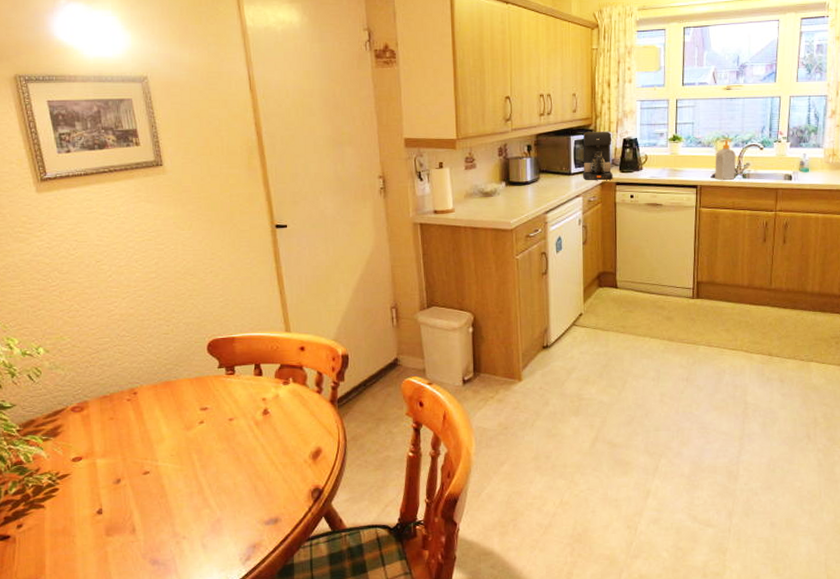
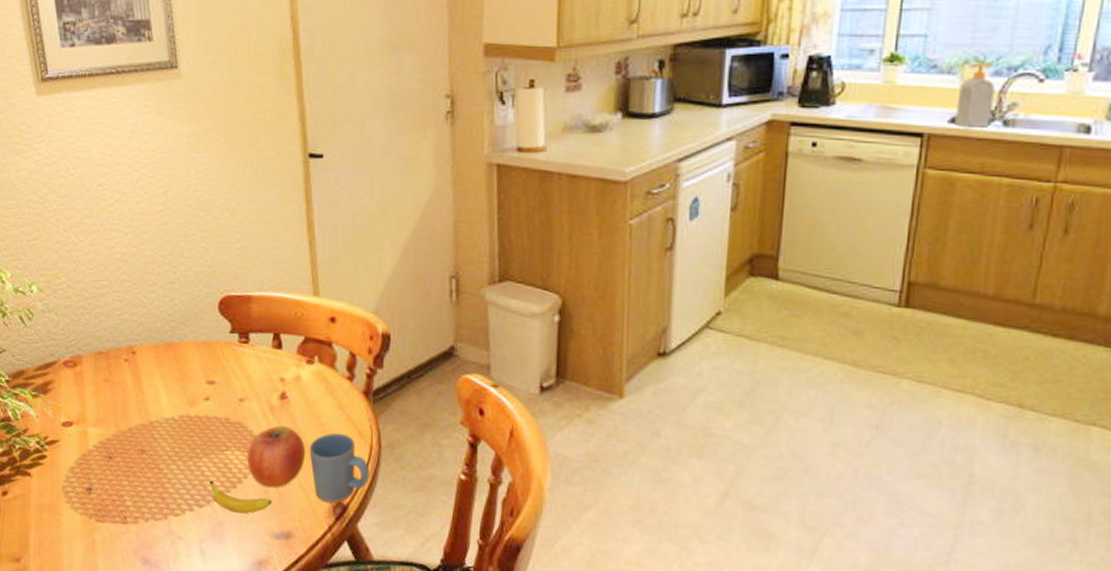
place mat: none [73,434,245,536] -> present [61,413,257,524]
fruit: none [207,487,261,510] -> present [209,480,272,514]
fruit: none [238,435,287,485] -> present [247,425,306,488]
mug: none [289,434,339,490] -> present [309,432,370,503]
coffee maker: present [582,132,613,180] -> none [738,44,791,117]

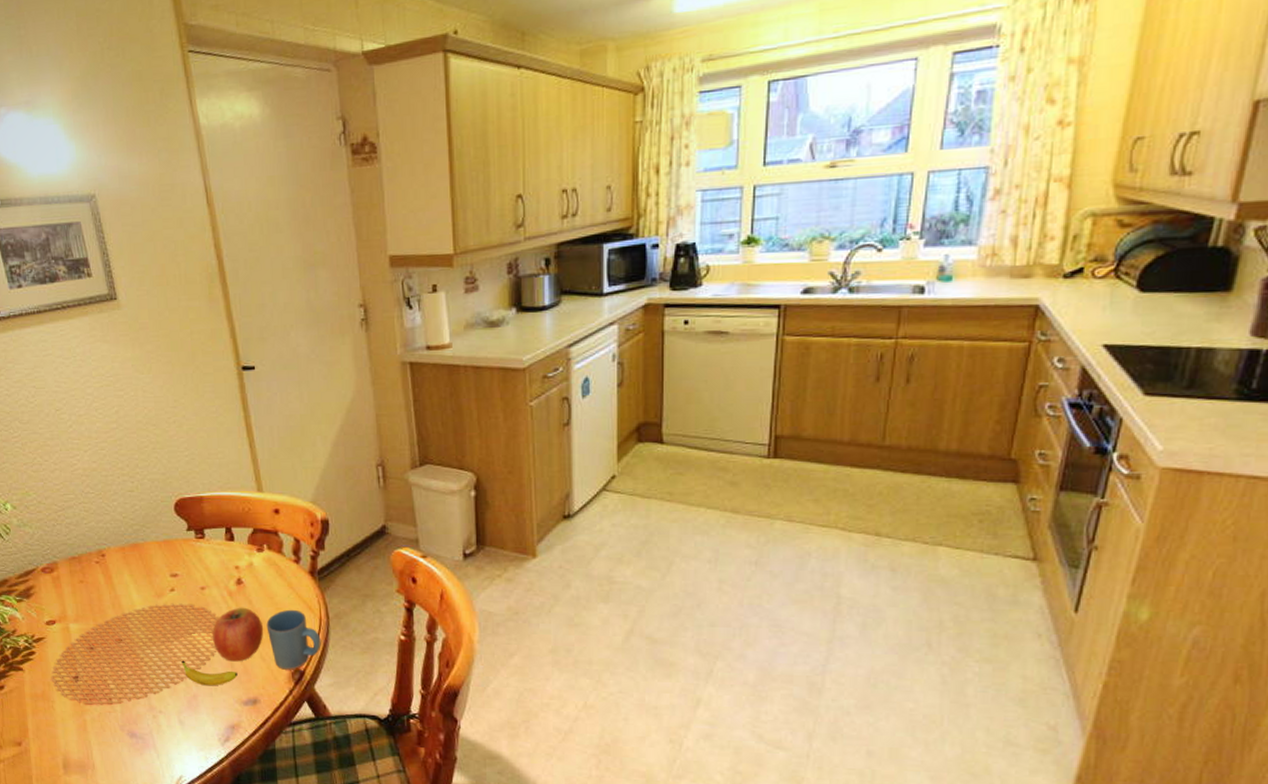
soap bottle: present [955,64,995,129] -> none [807,239,840,298]

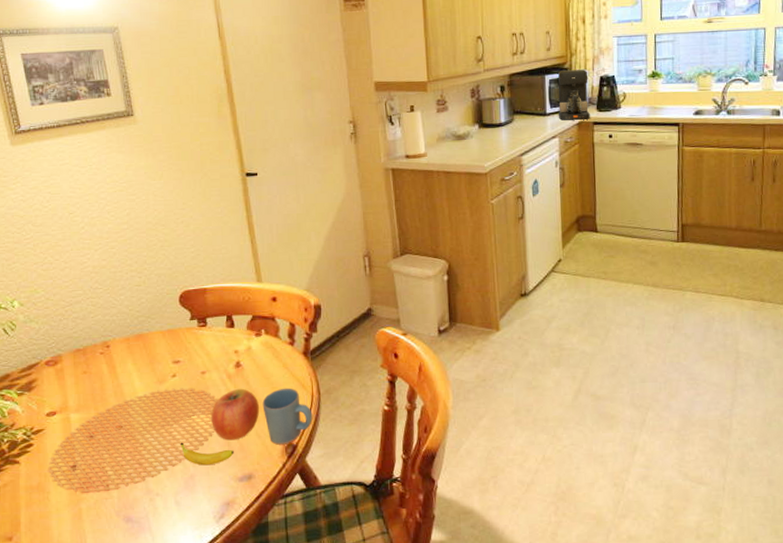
coffee maker: none [618,235,660,302] -> present [558,70,590,120]

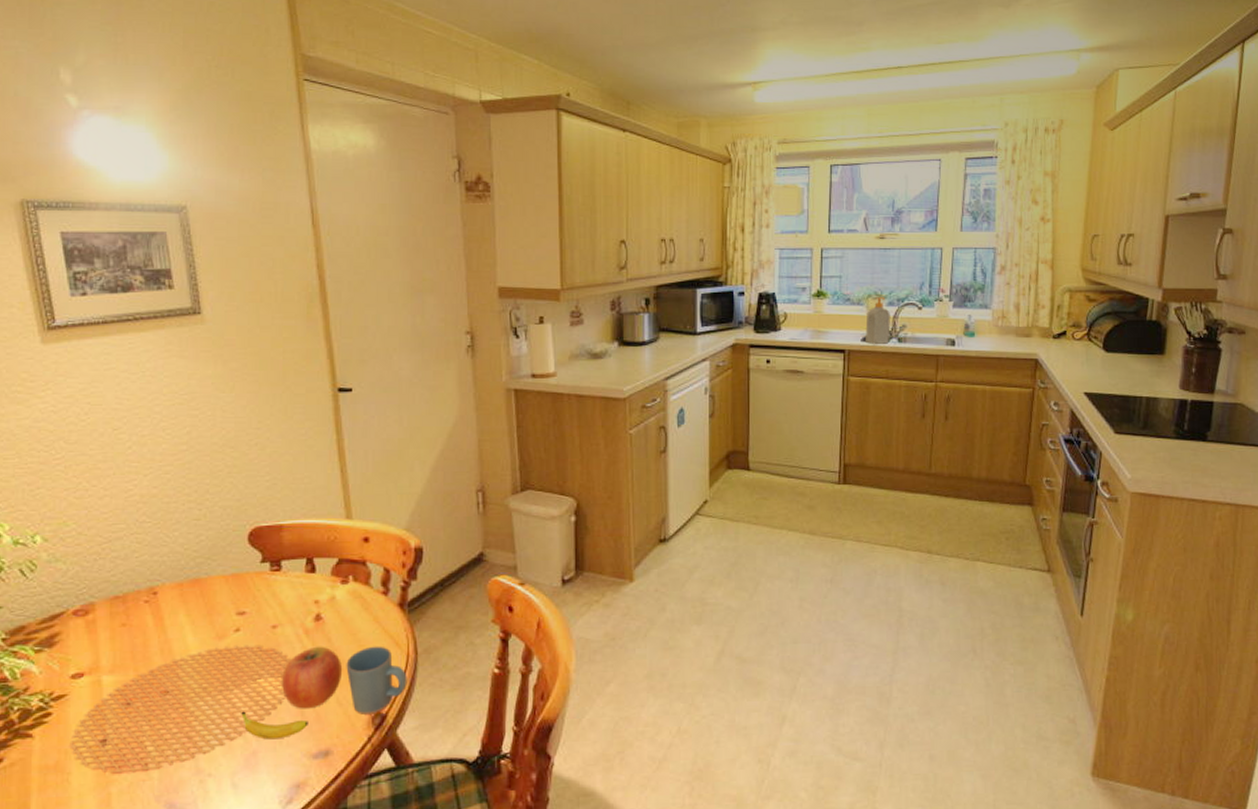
coffee maker: present [558,70,590,120] -> none [709,284,746,341]
soap bottle: none [697,75,720,118] -> present [865,297,890,345]

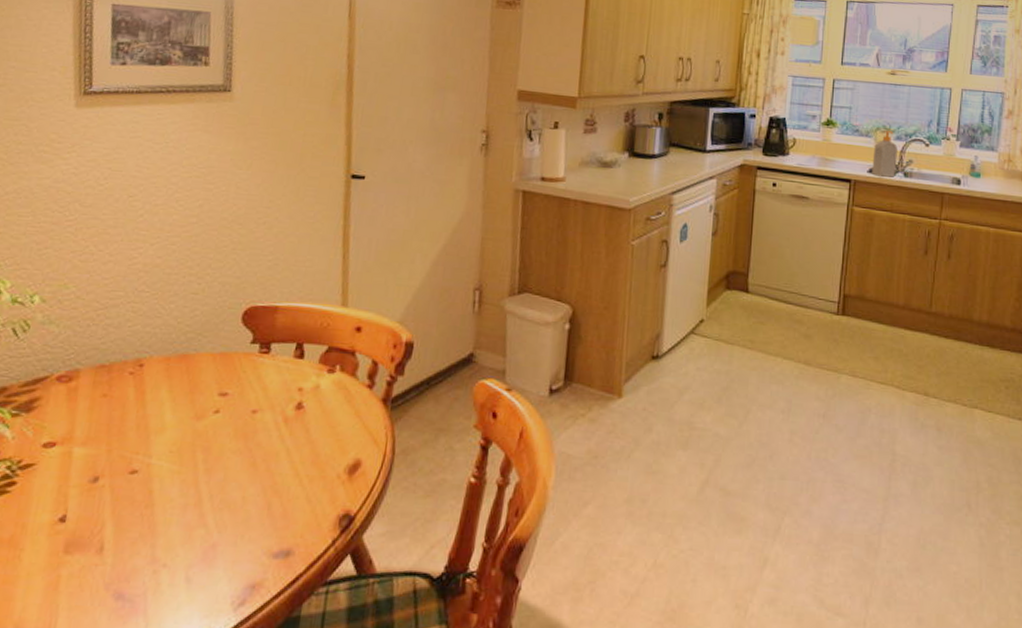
place mat: present [69,645,291,774] -> none [28,427,267,556]
fruit: present [241,711,308,740] -> none [207,499,274,533]
fruit: present [282,646,343,709] -> none [252,436,317,503]
mug: present [346,646,407,714] -> none [320,441,381,515]

